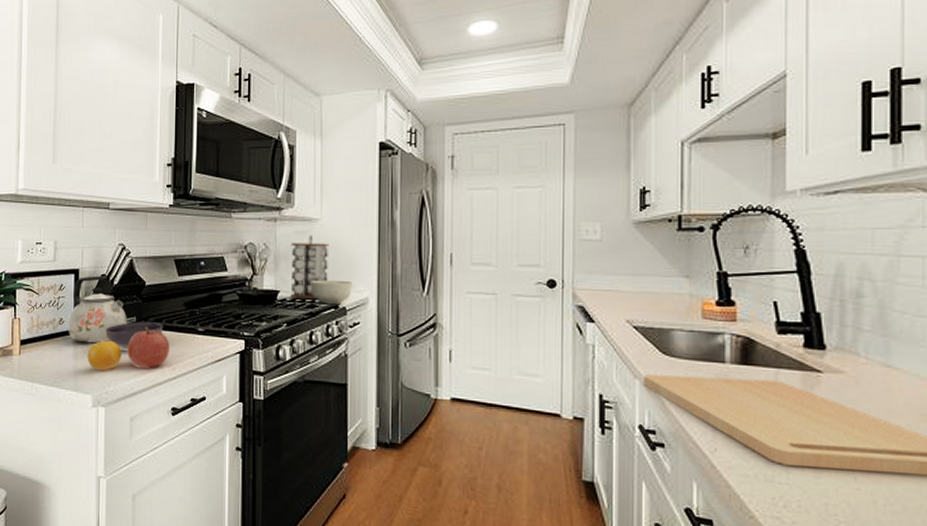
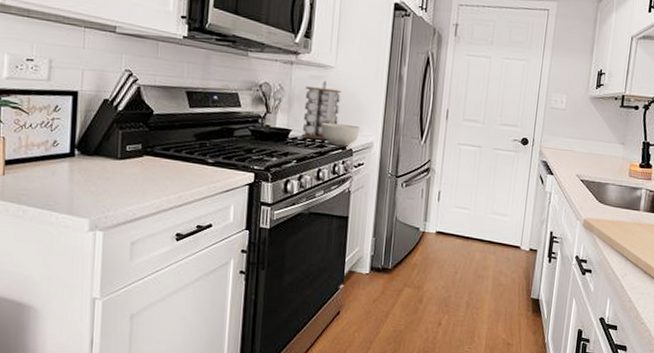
kettle: present [68,275,128,342] -> none [63,99,133,167]
fruit: present [87,340,121,370] -> none [85,165,124,195]
bowl: present [105,322,164,350] -> none [106,149,172,177]
fruit: present [126,326,170,369] -> none [129,154,178,196]

